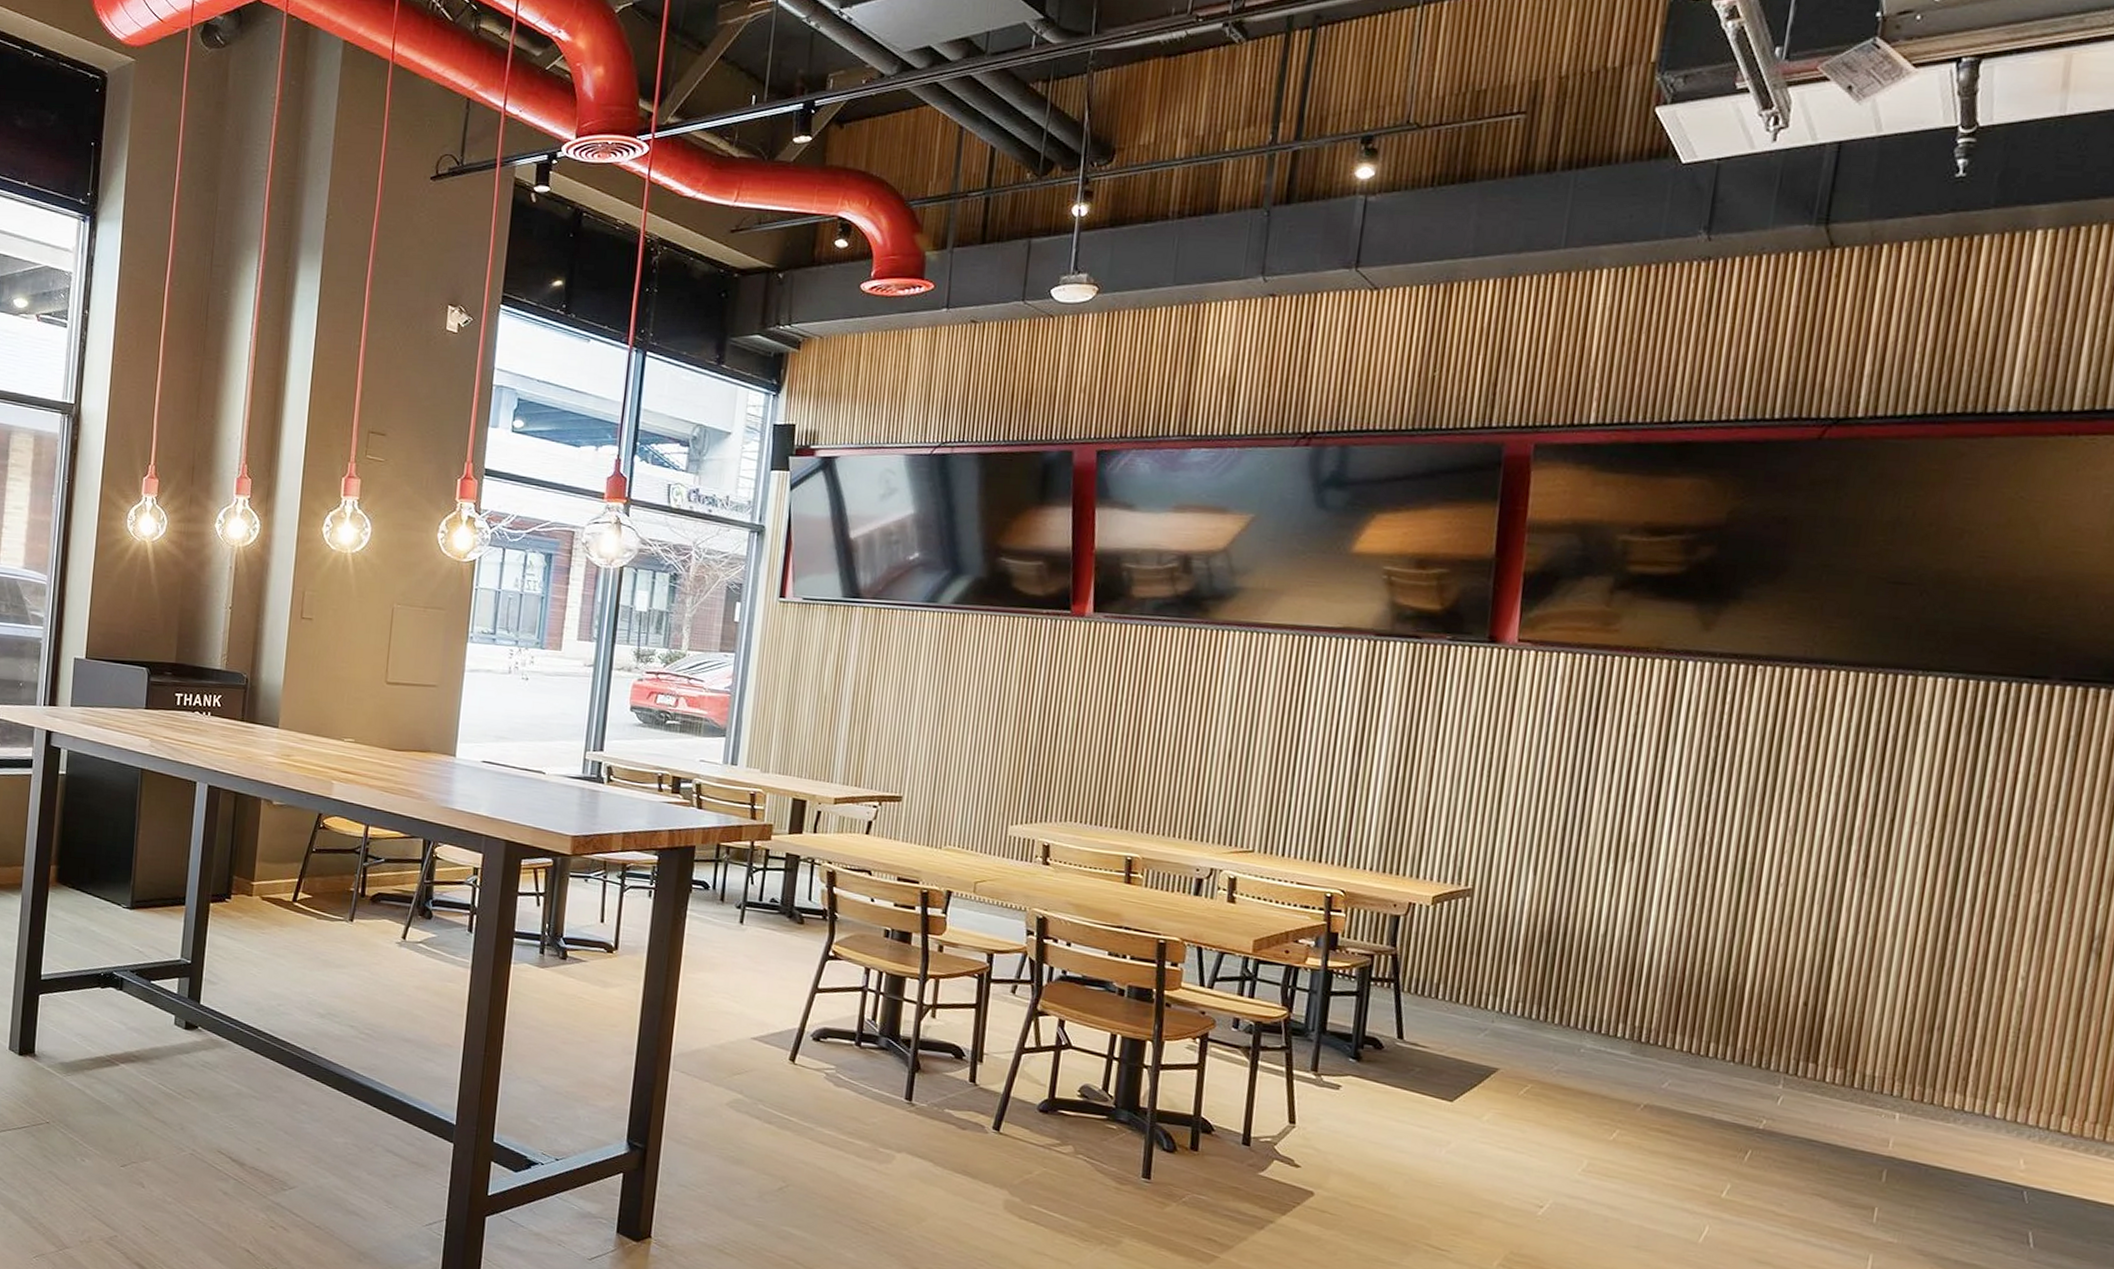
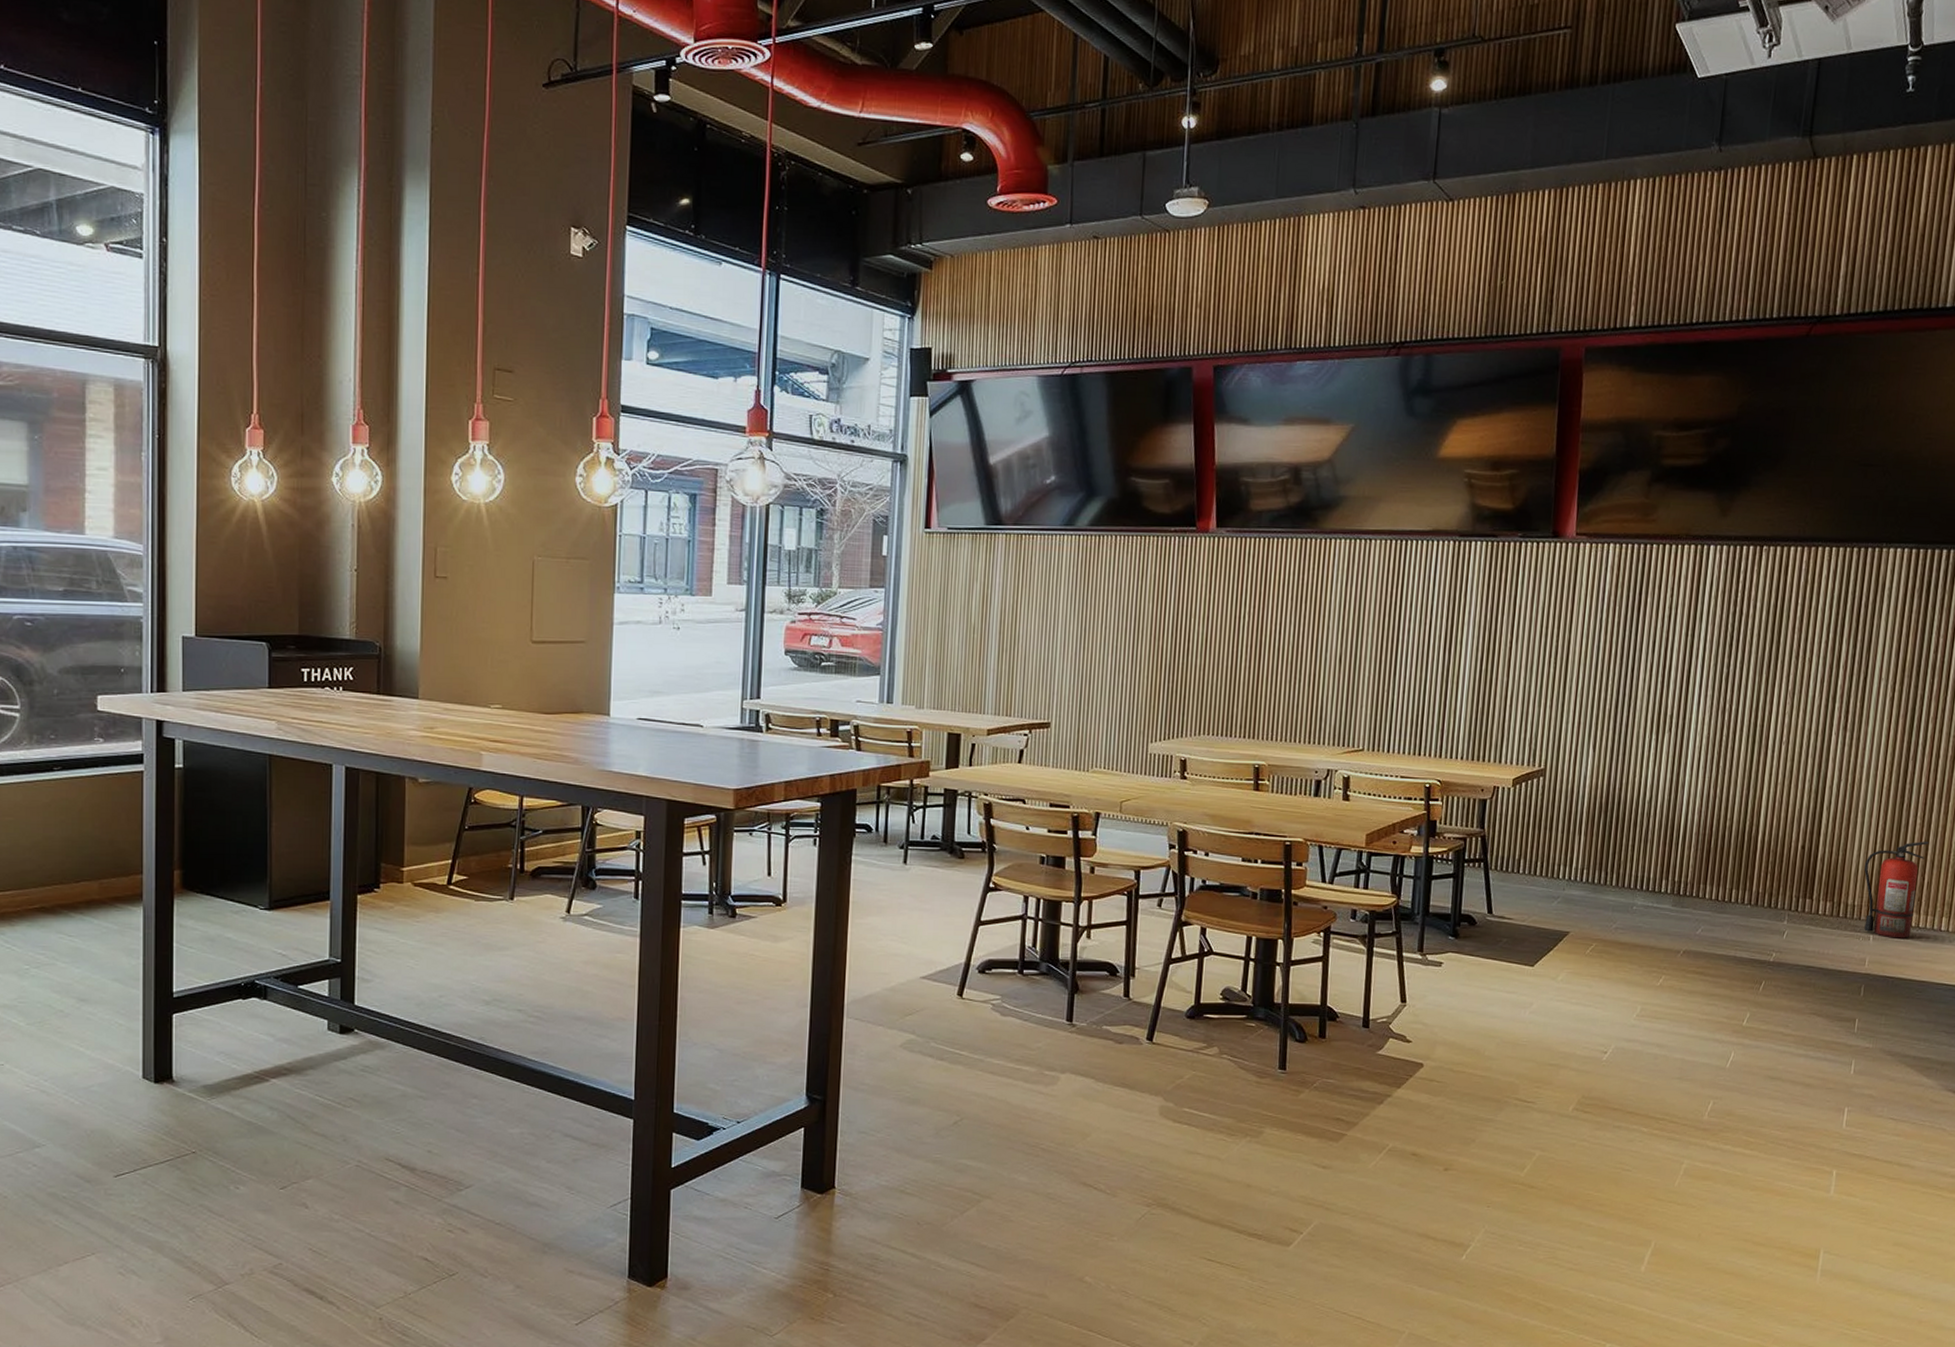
fire extinguisher: none [1887,1012,1979,1122] -> present [1864,841,1929,939]

